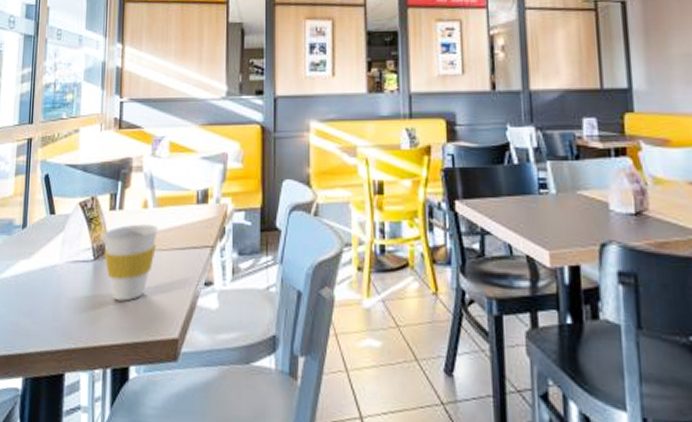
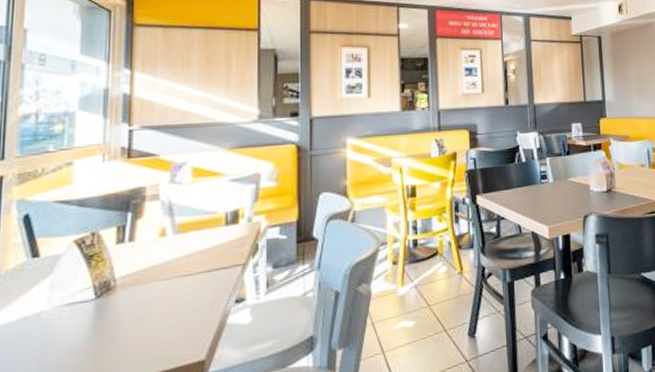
cup: present [103,224,159,301] -> none [108,251,180,337]

